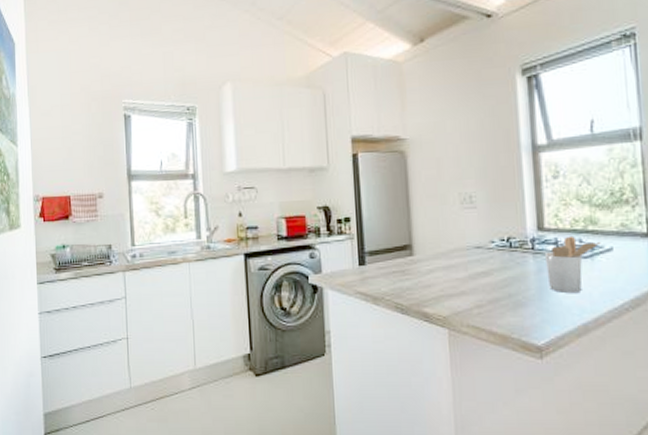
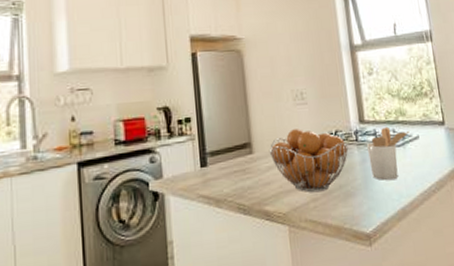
fruit basket: none [430,233,523,299] -> present [269,129,349,193]

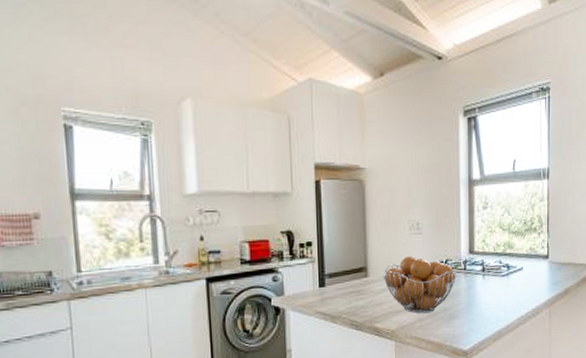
utensil holder: present [366,126,410,180] -> none [473,258,515,306]

